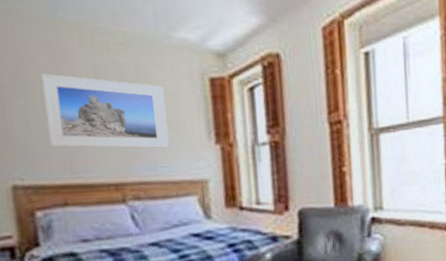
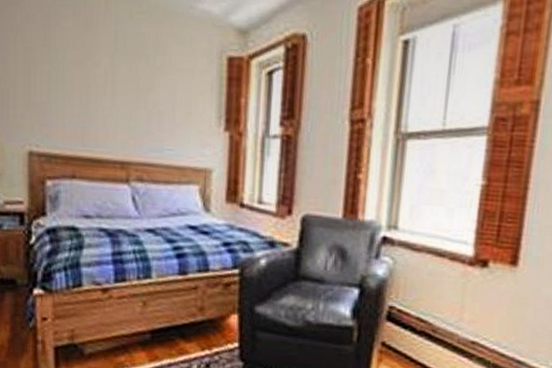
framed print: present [41,74,169,149] -> none [65,39,180,130]

